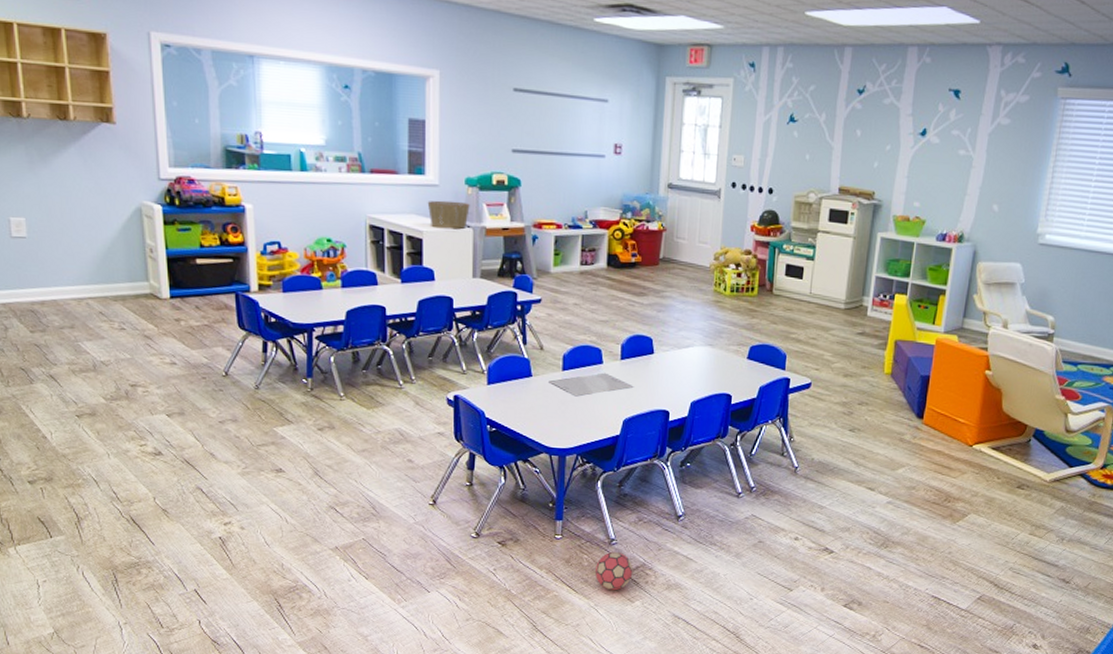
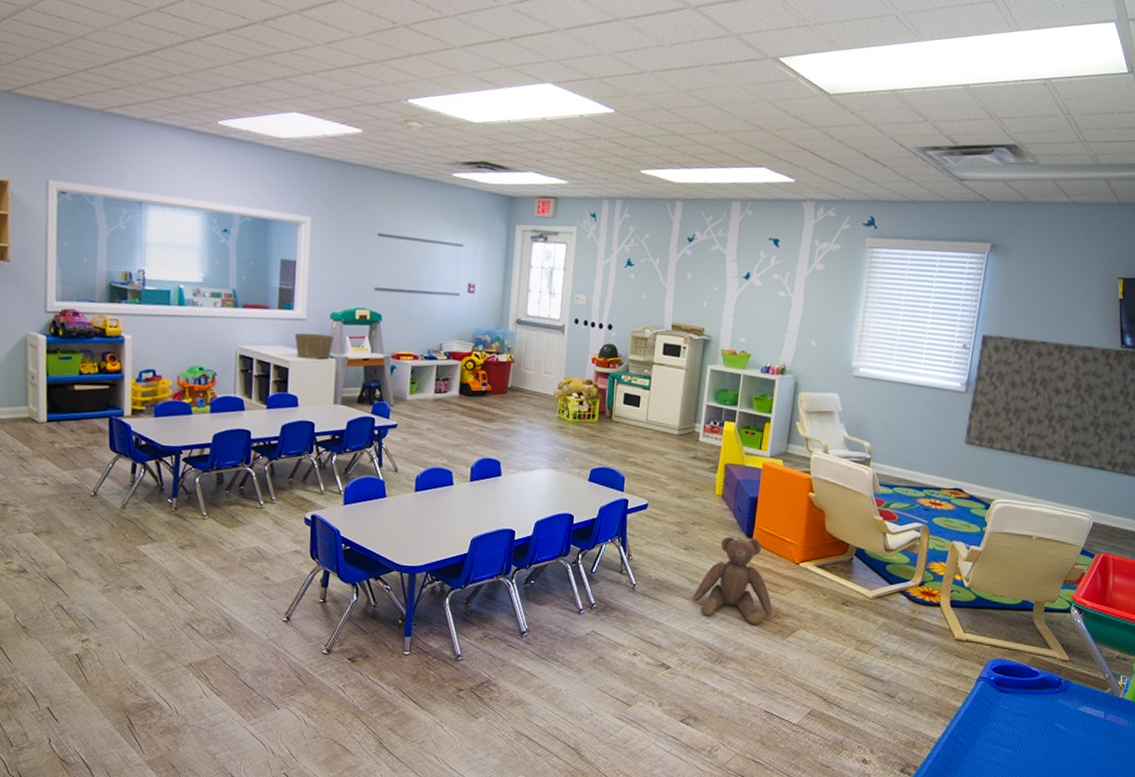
paper: present [549,372,634,397] -> none [402,493,482,517]
toy ball: present [595,551,633,591] -> none [441,667,478,707]
teddy bear: none [858,418,943,508] -> present [692,537,773,624]

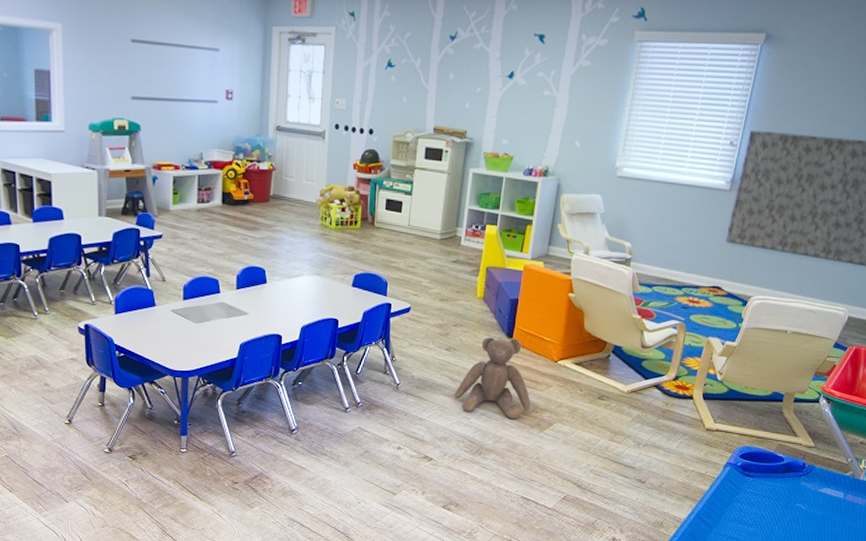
basket: present [294,333,334,360] -> none [54,145,94,172]
paper: none [402,493,482,517] -> present [171,301,249,324]

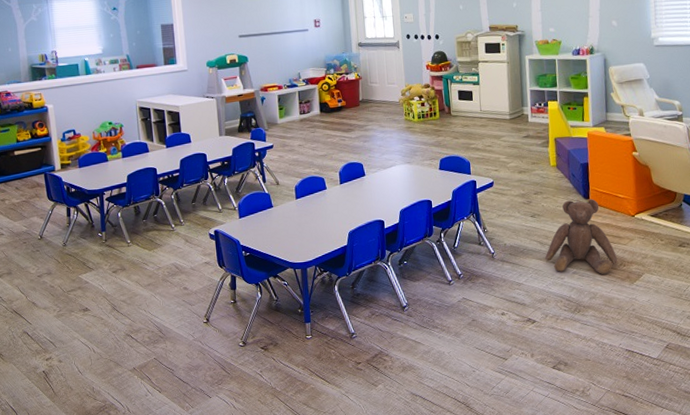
paper: present [171,301,249,324] -> none [286,196,353,219]

